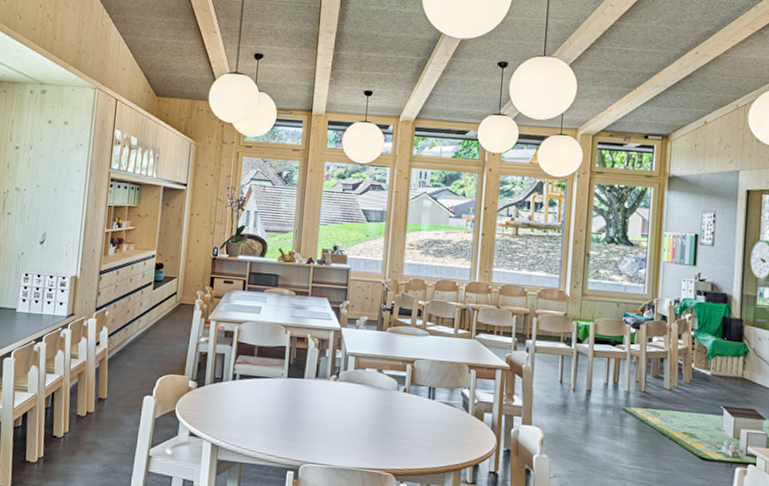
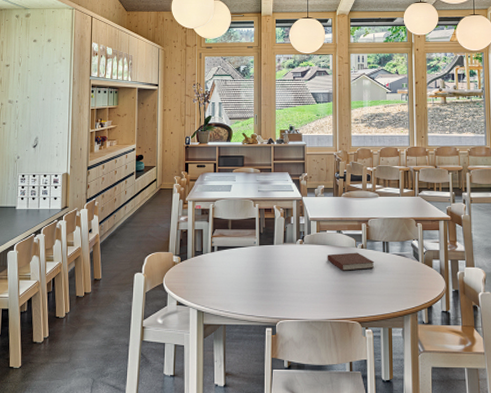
notebook: none [363,395,418,417] -> present [327,252,375,271]

